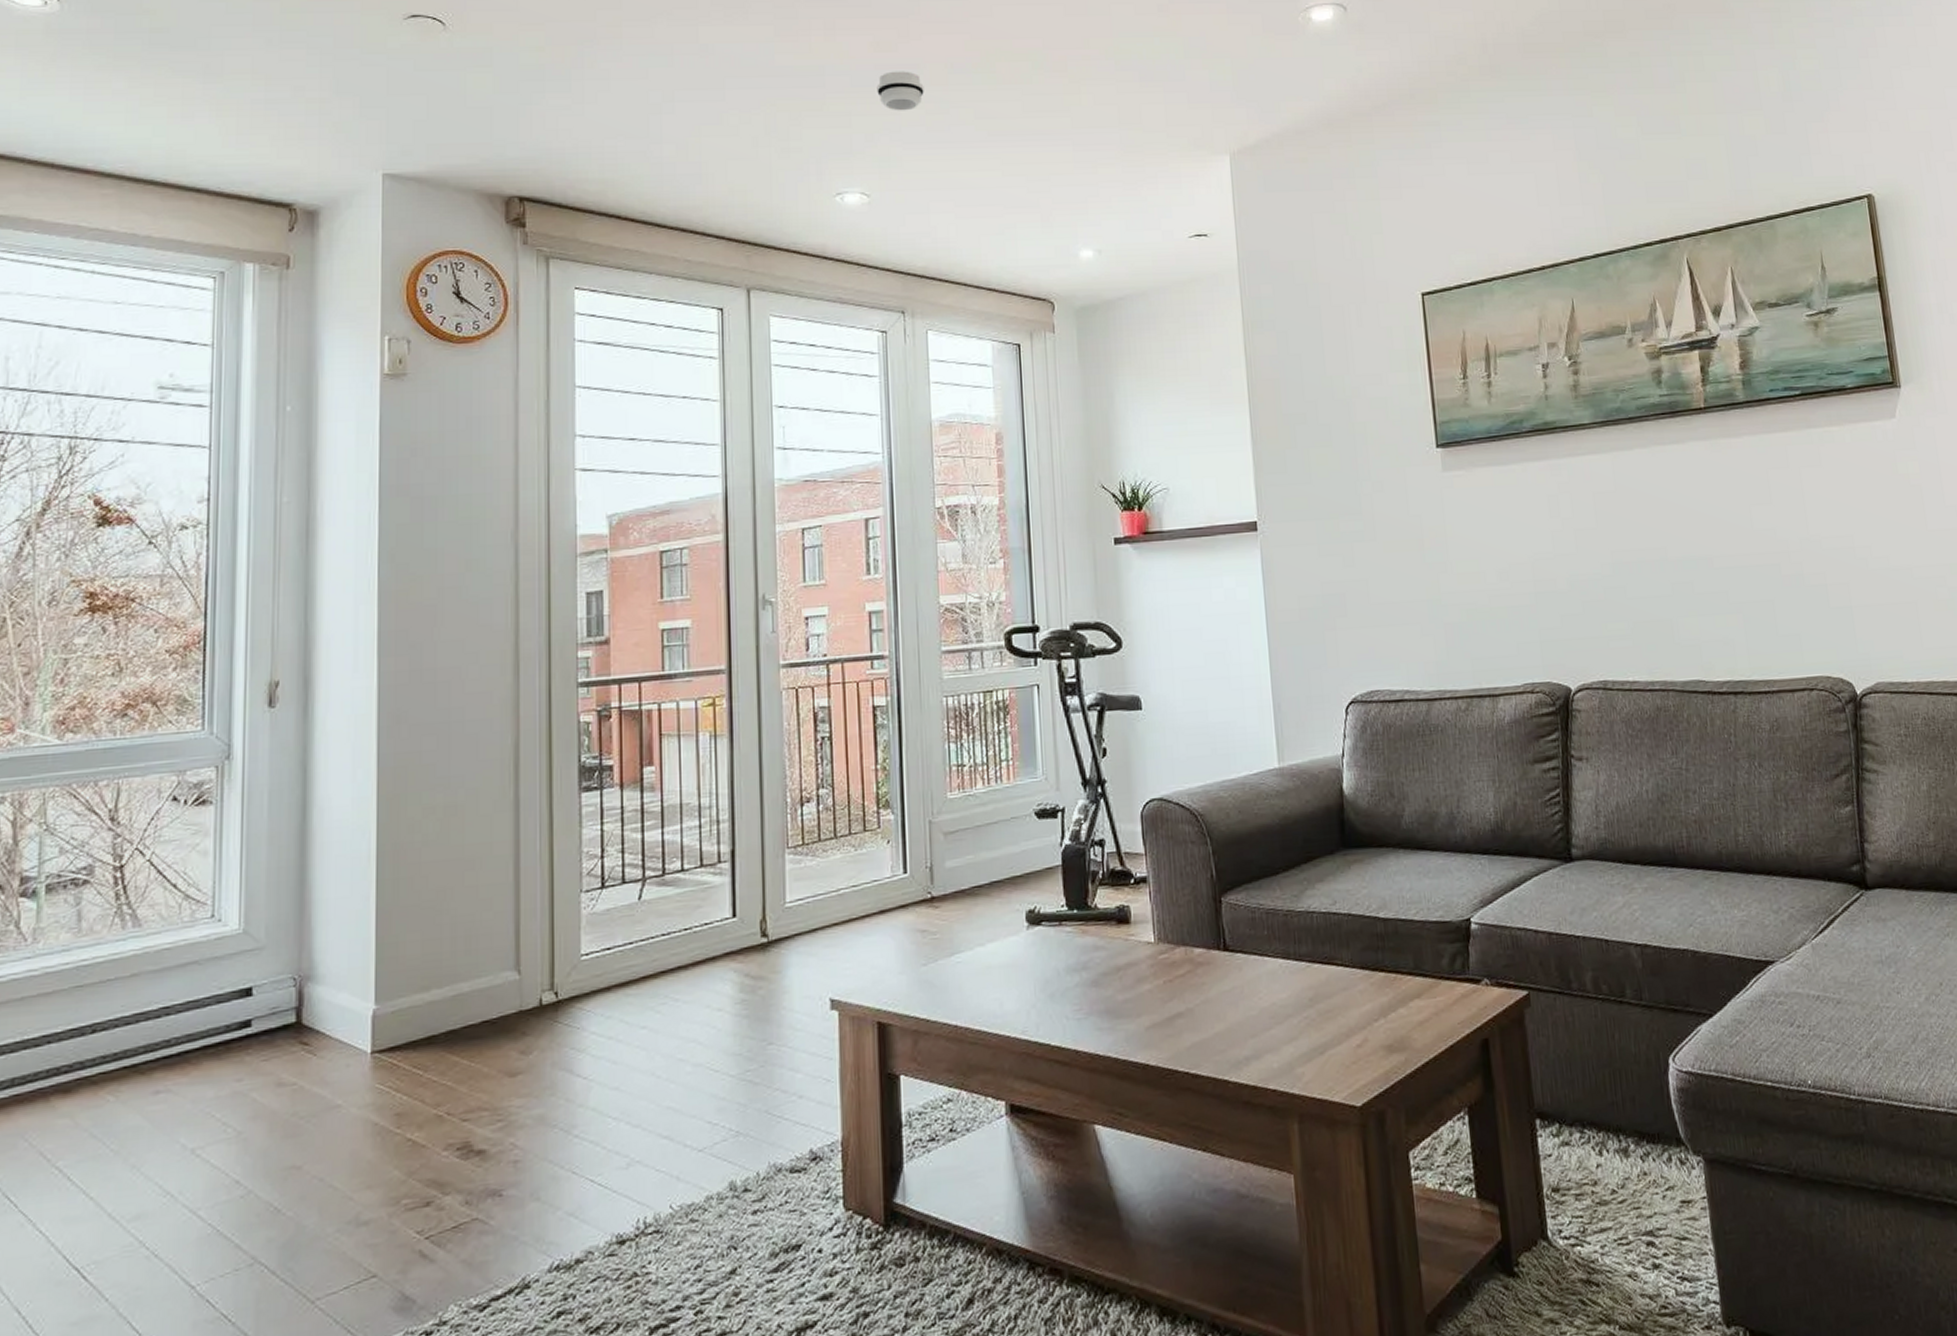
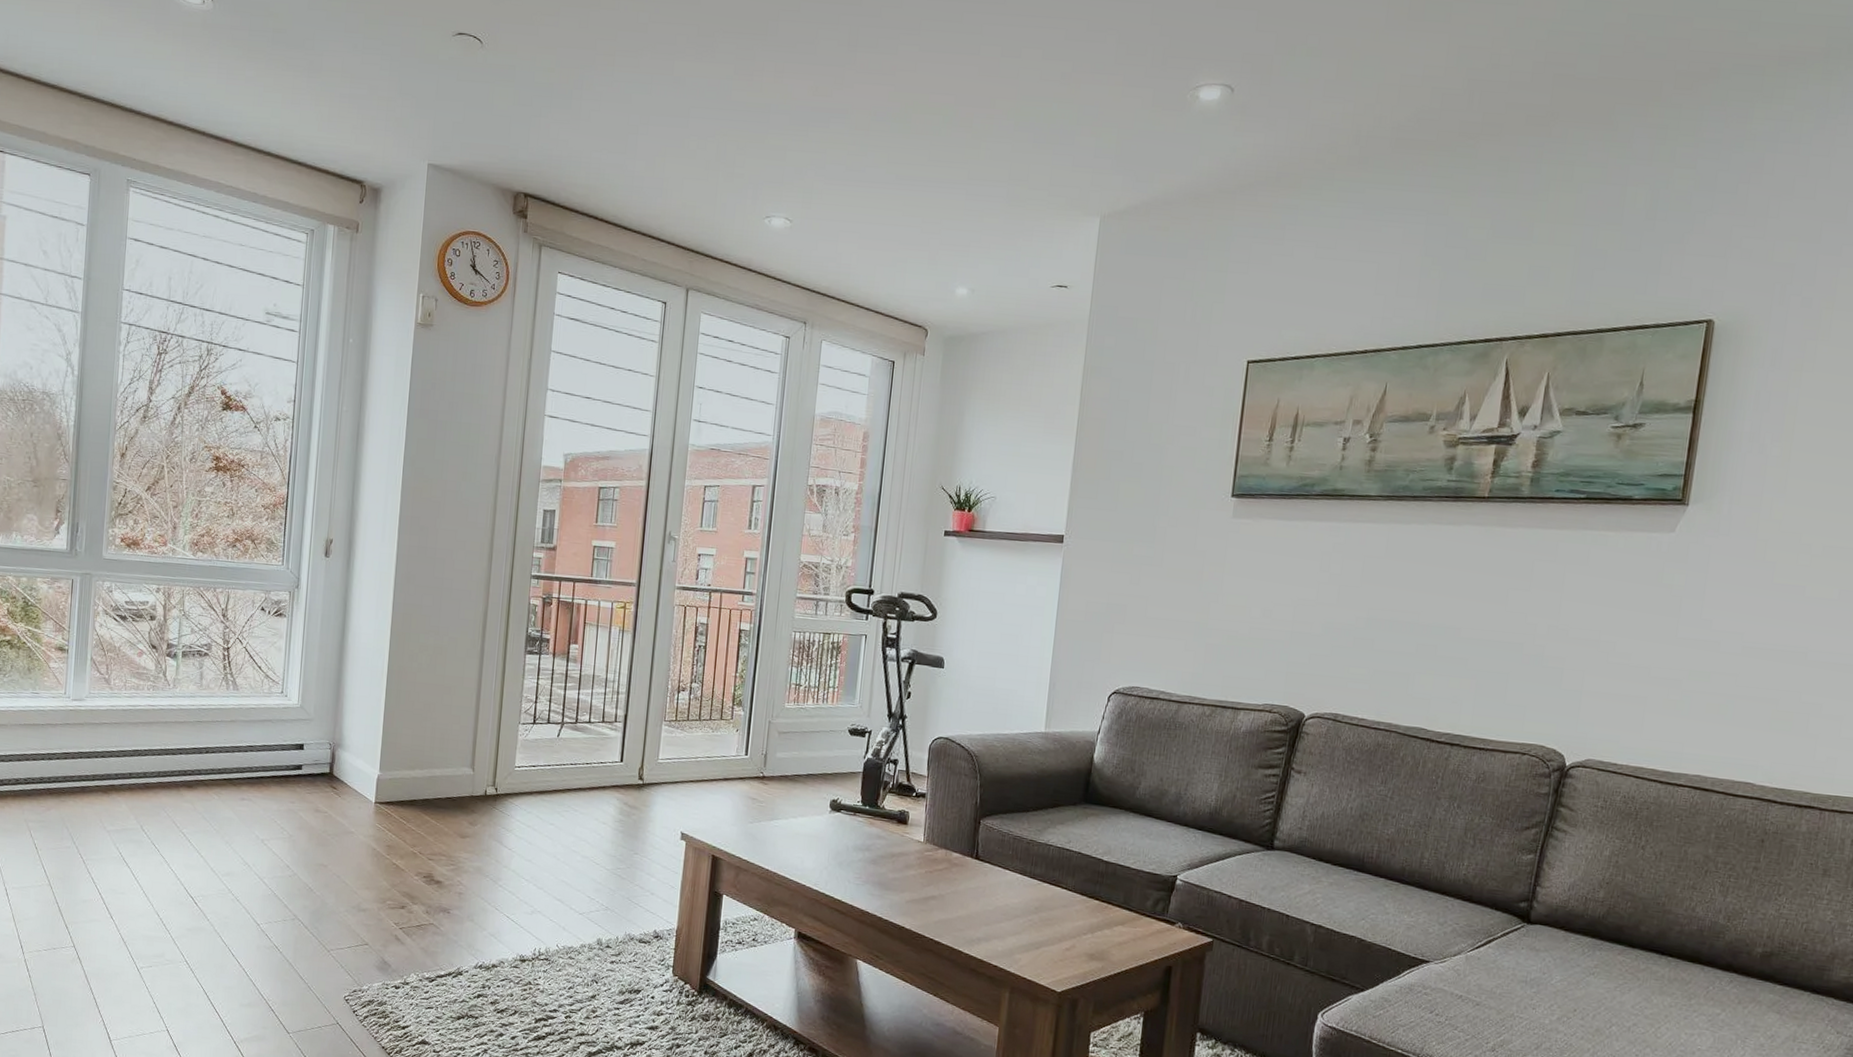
smoke detector: present [876,71,924,111] -> none [810,114,849,151]

